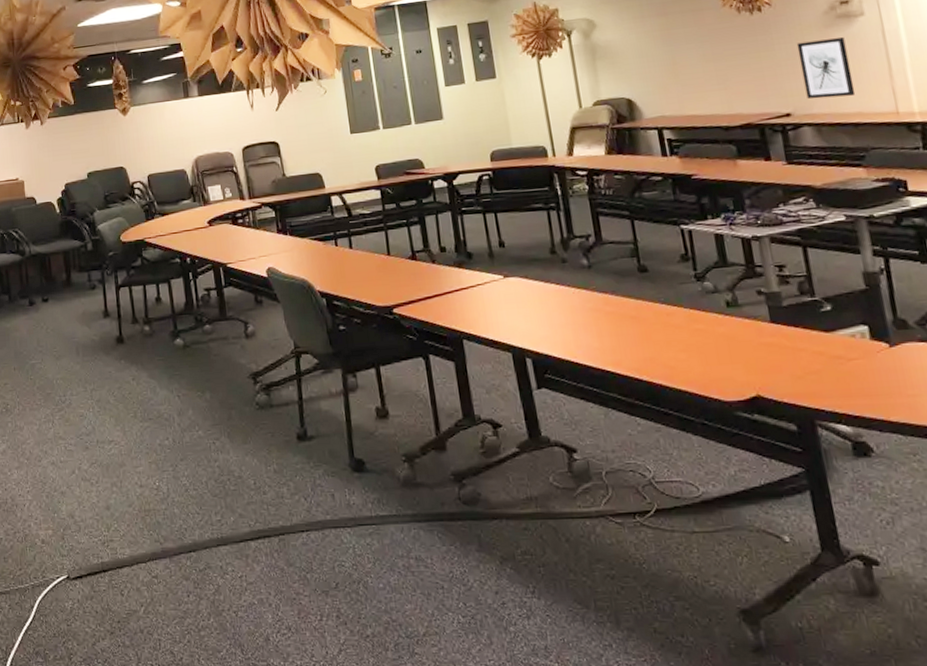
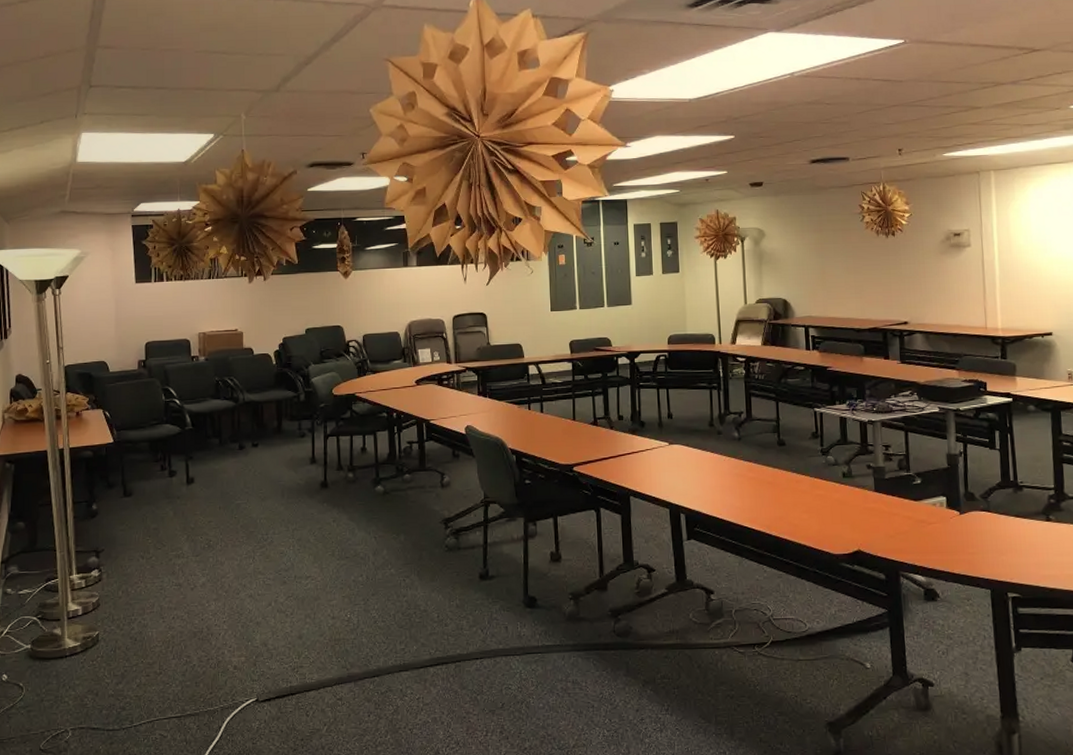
wall art: present [796,37,856,99] -> none [918,263,957,312]

